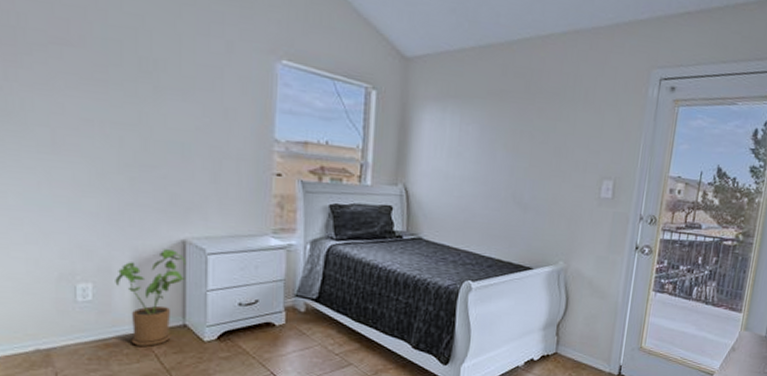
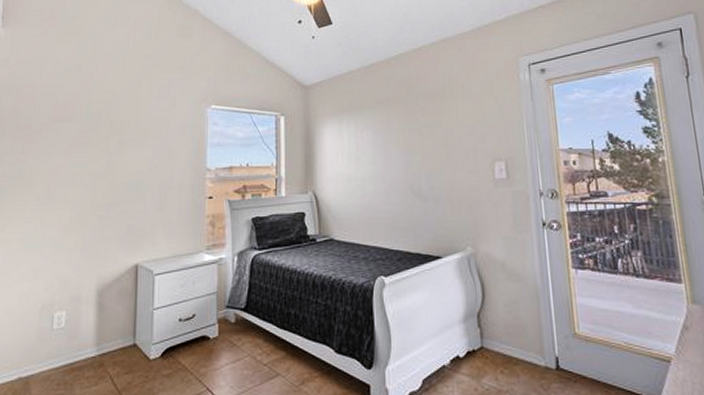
house plant: present [115,249,187,346] -> none [83,274,138,368]

